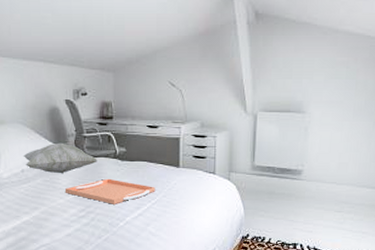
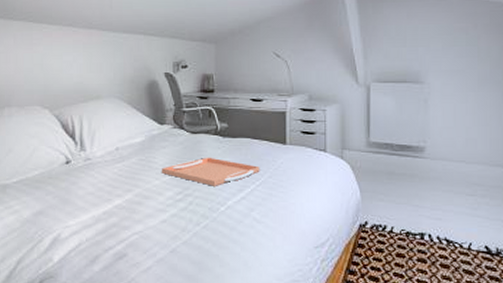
decorative pillow: present [23,142,97,174] -> none [118,118,197,152]

